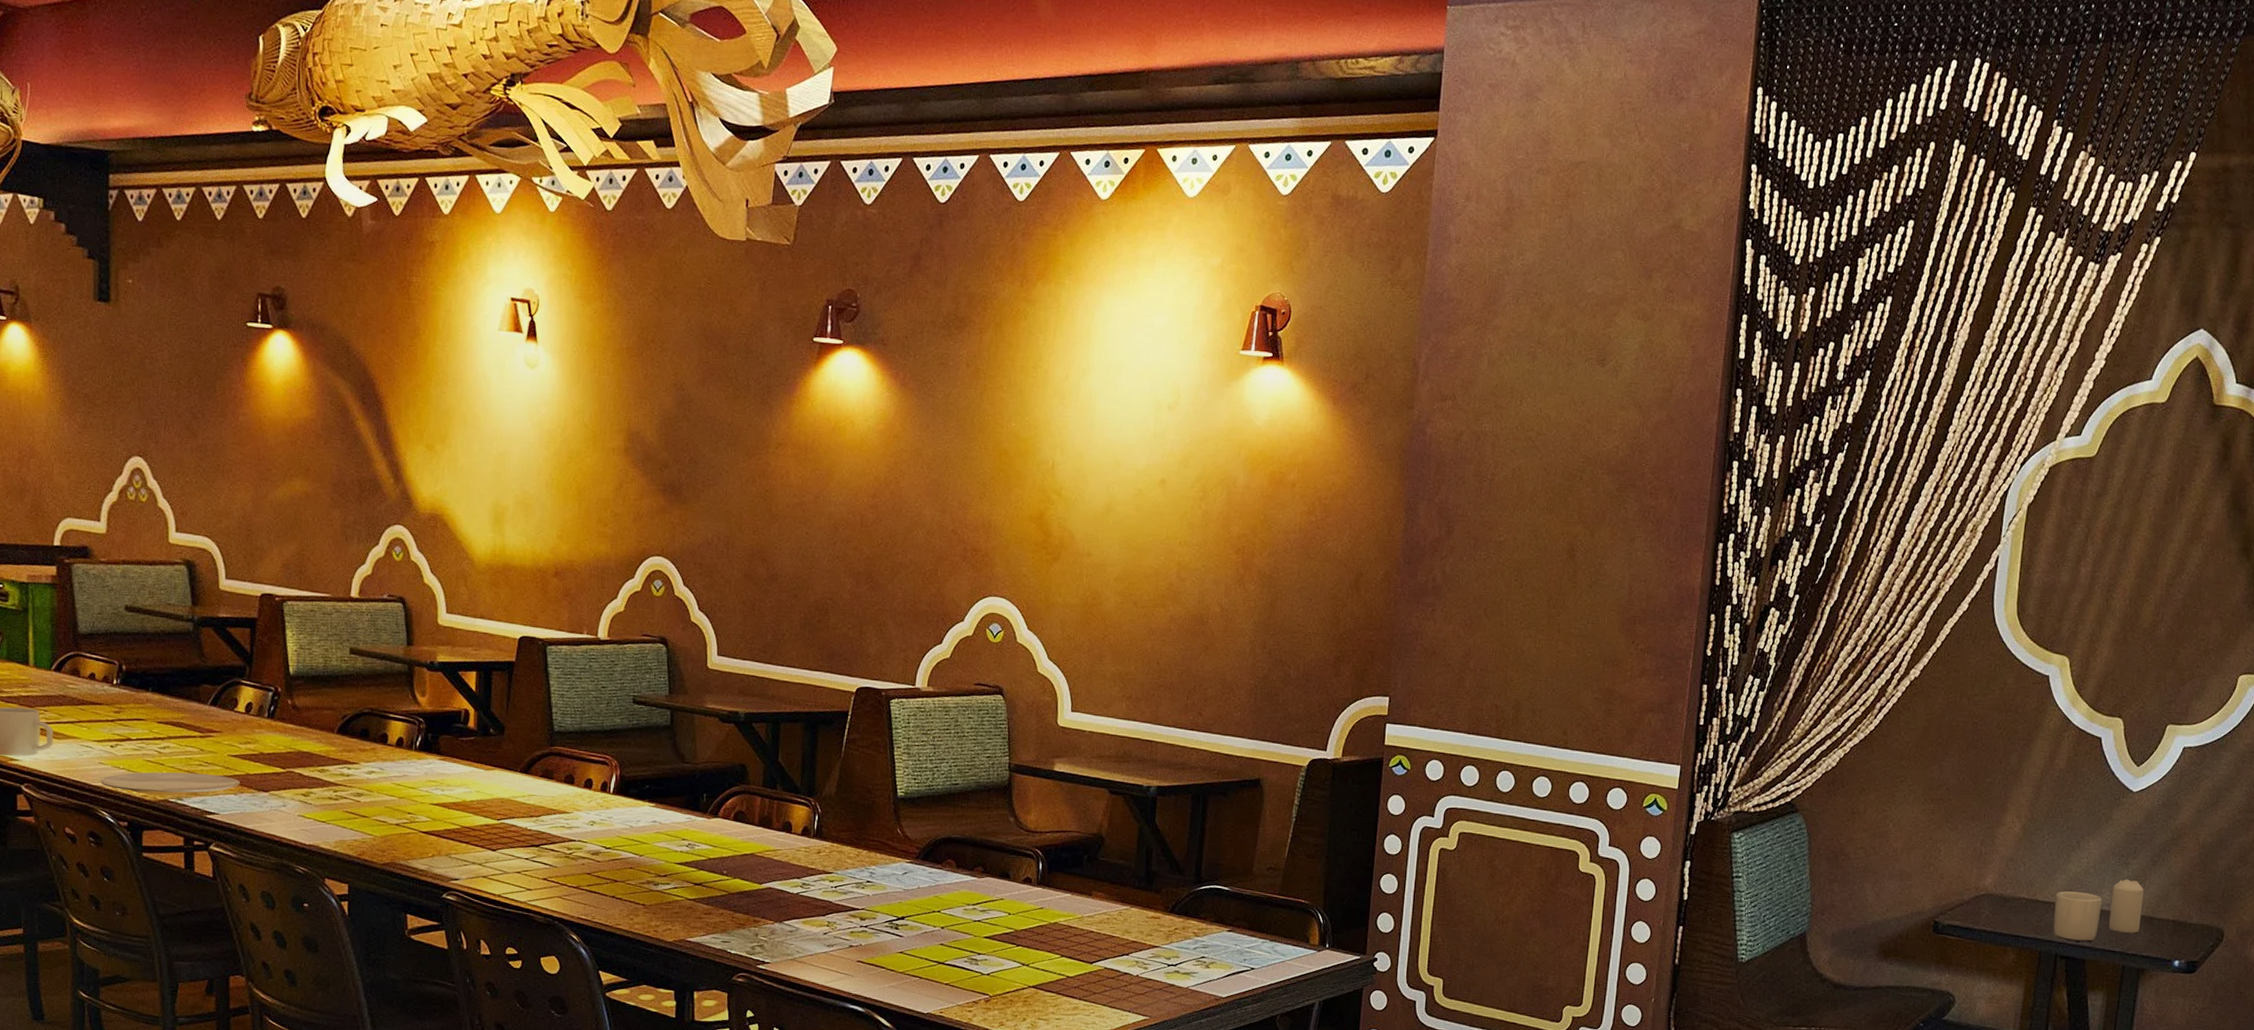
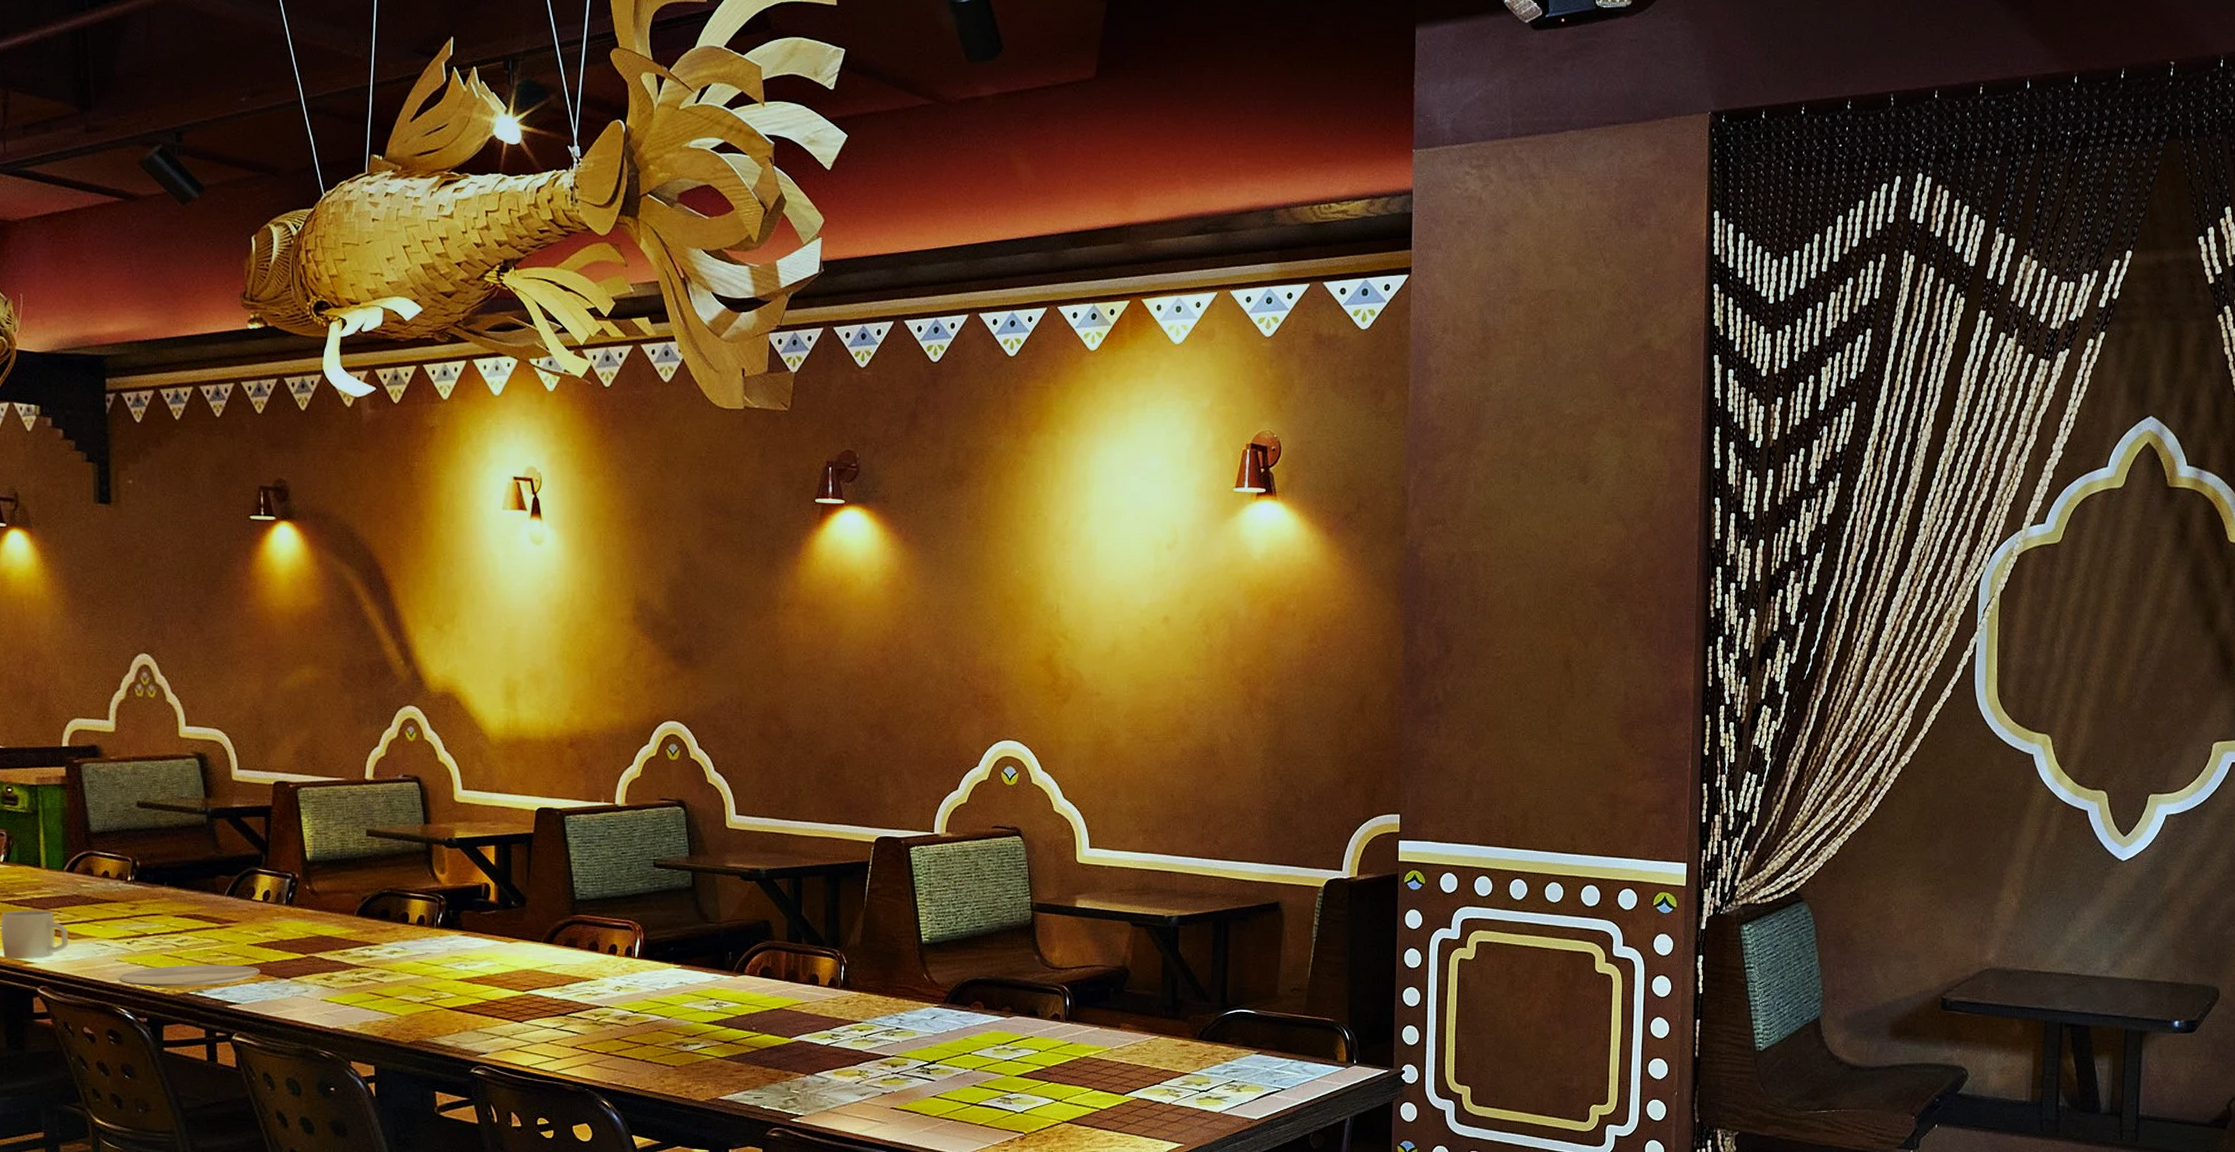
mug: present [2053,891,2103,942] -> none [2056,961,2101,1009]
candle: present [2109,879,2144,933] -> none [2109,945,2140,997]

